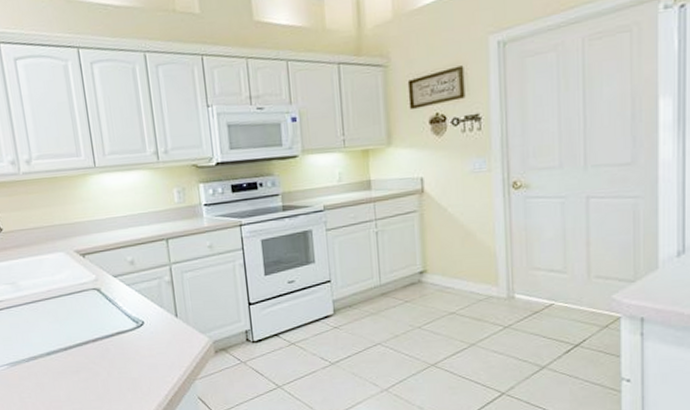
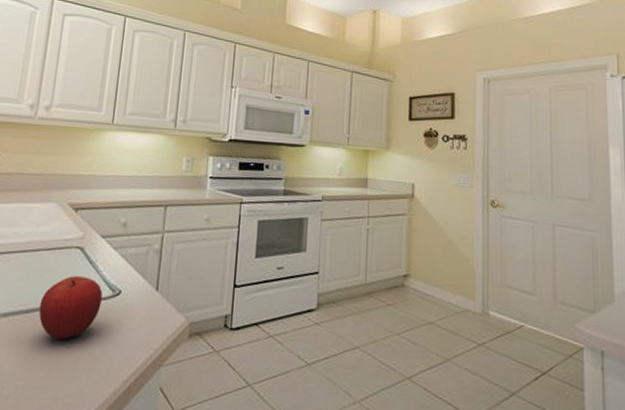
fruit: none [74,313,129,368] -> present [38,276,103,339]

